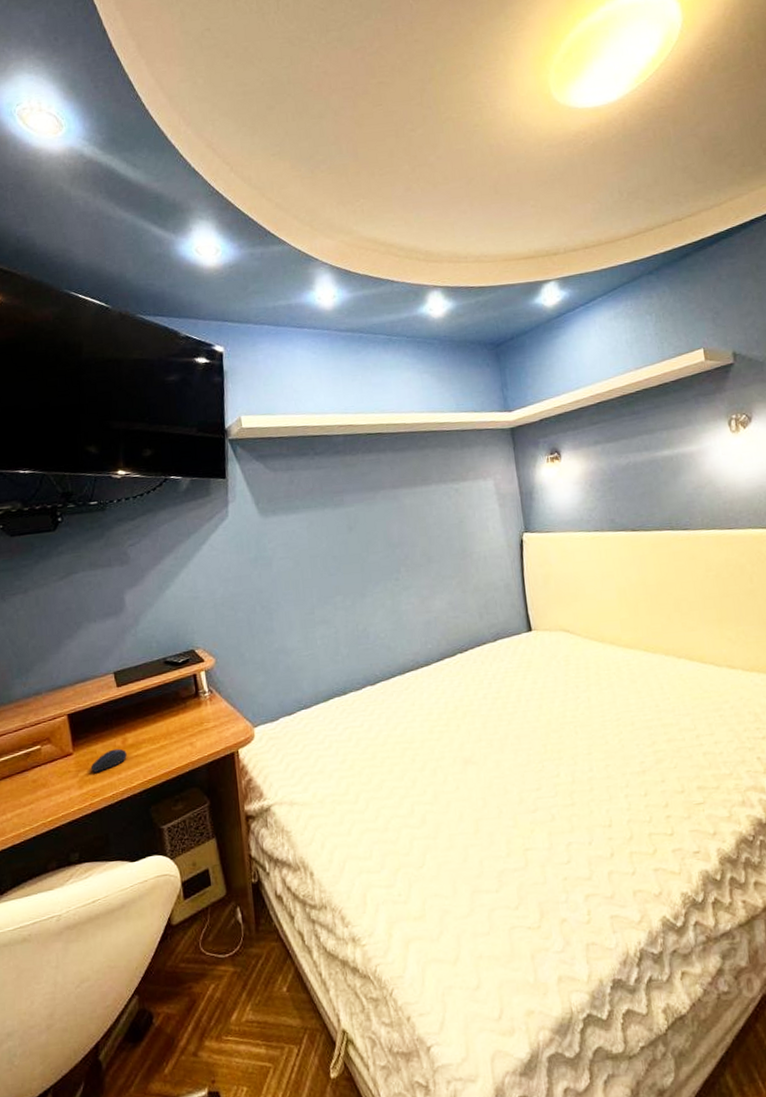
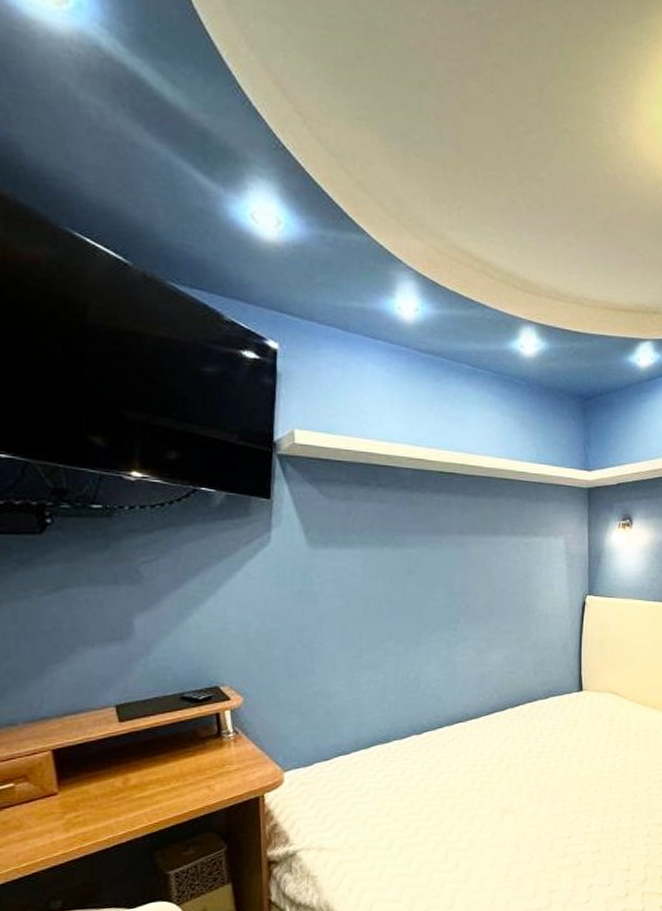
computer mouse: present [90,748,127,773] -> none [80,789,128,815]

